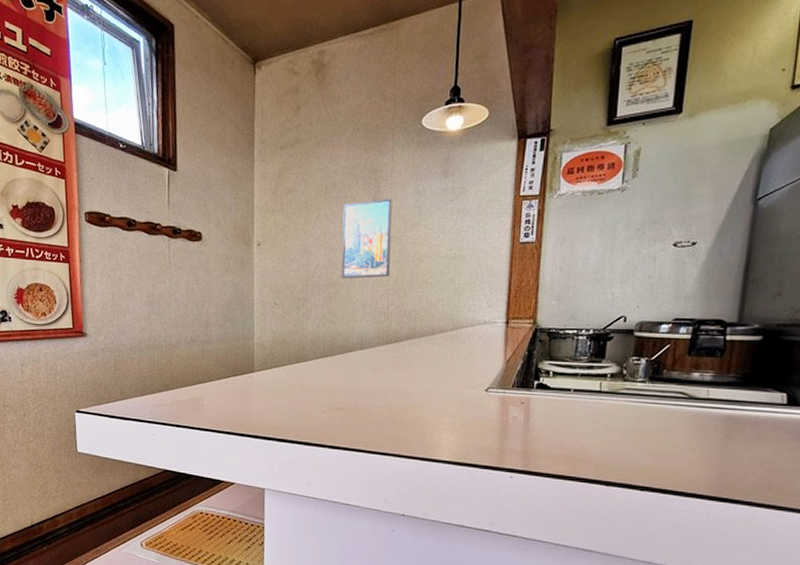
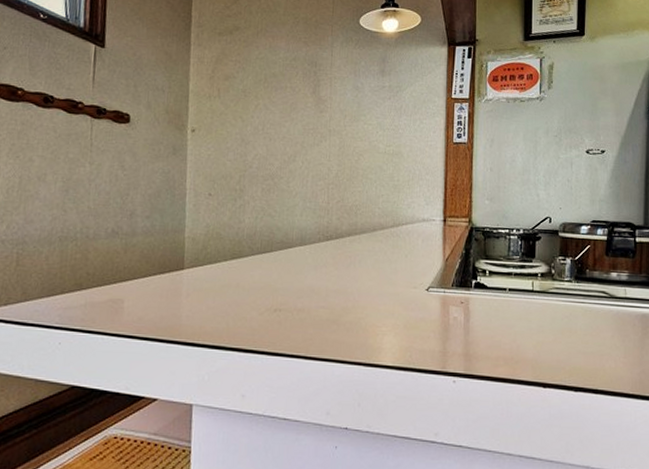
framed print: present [341,198,392,279] -> none [280,91,332,171]

